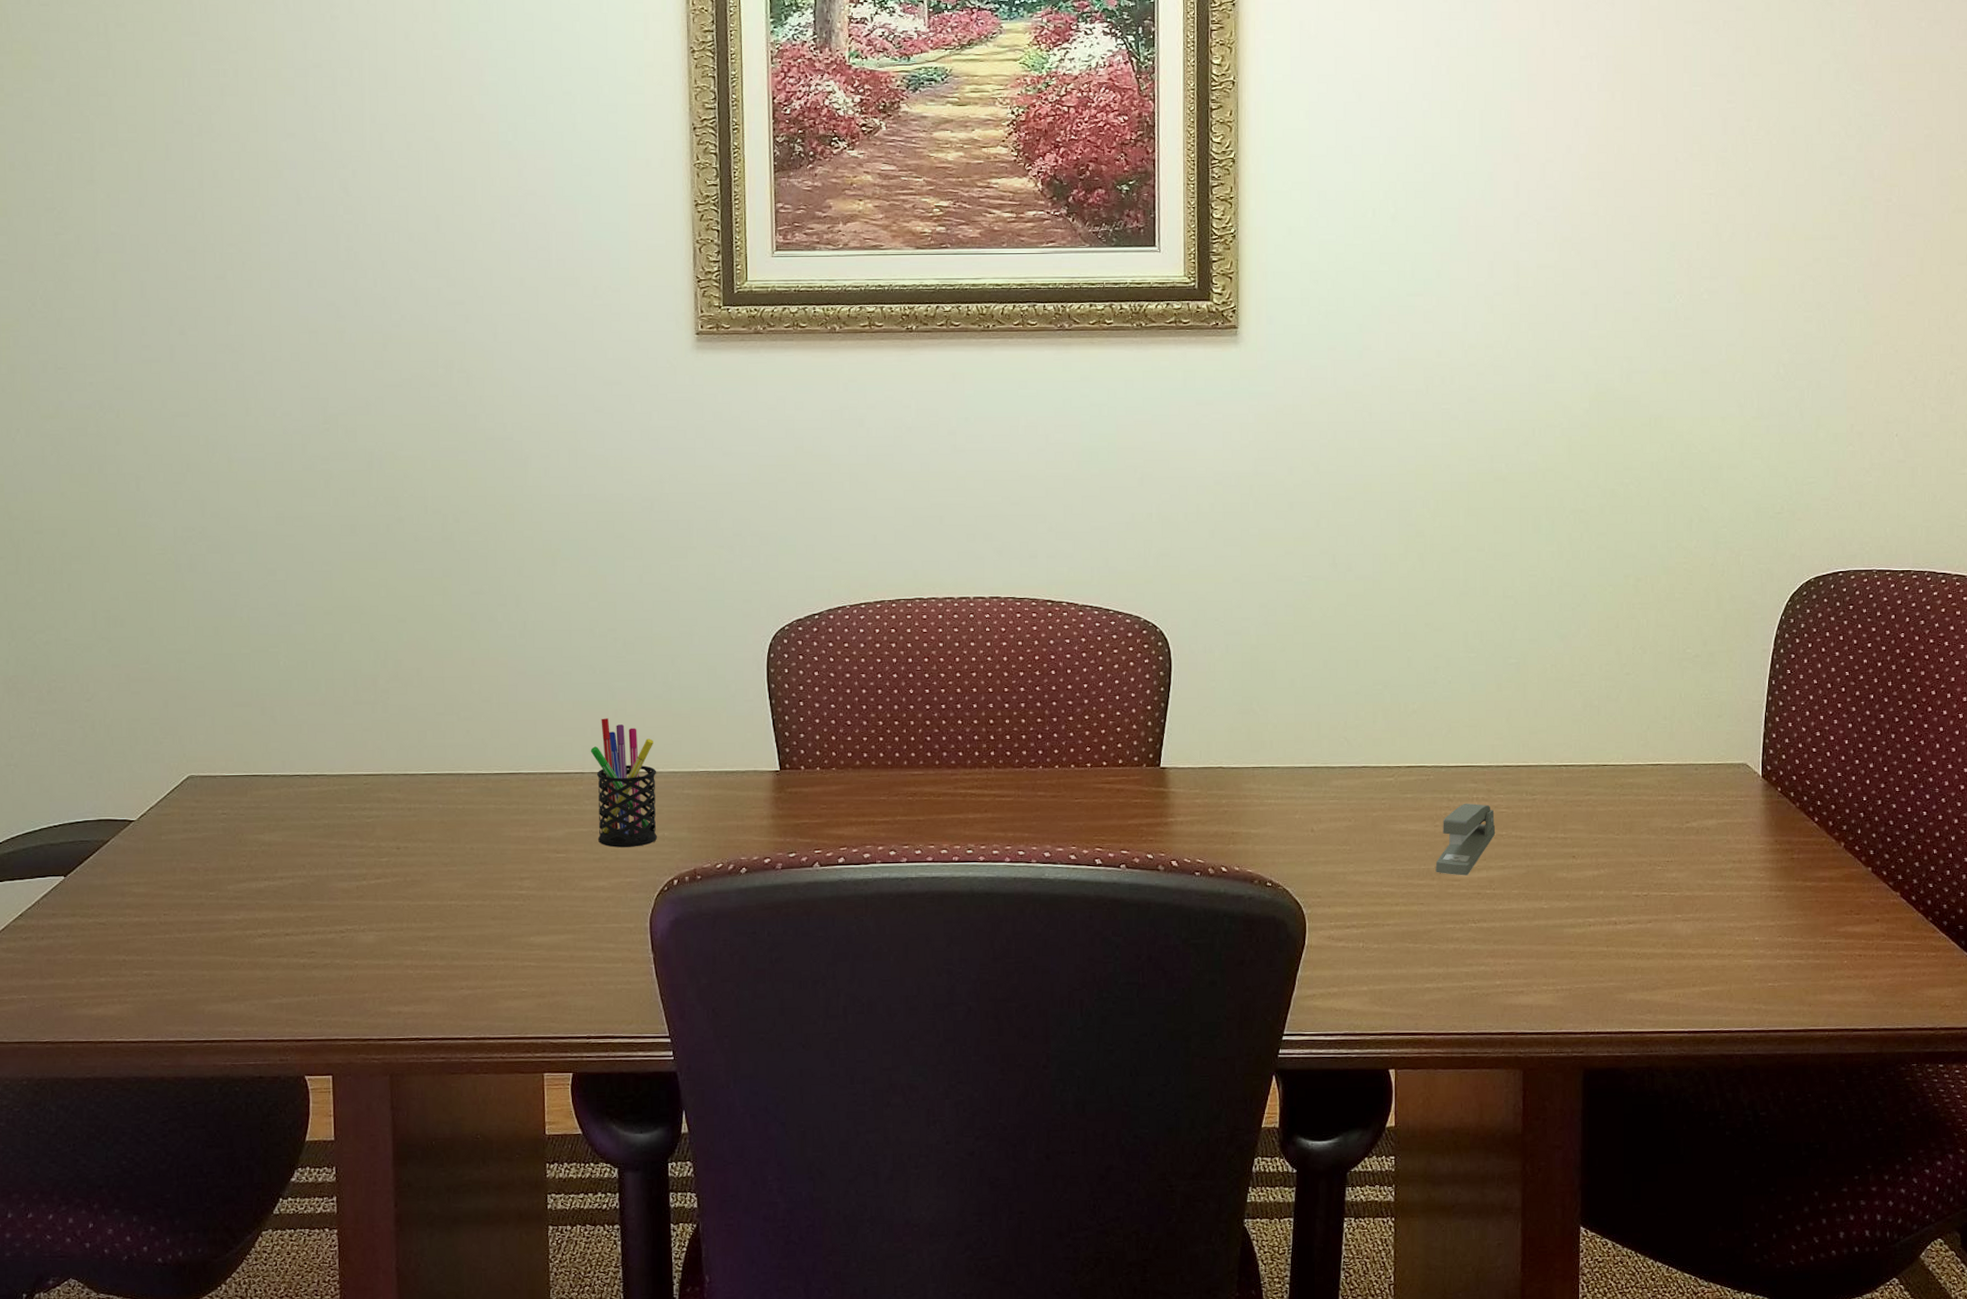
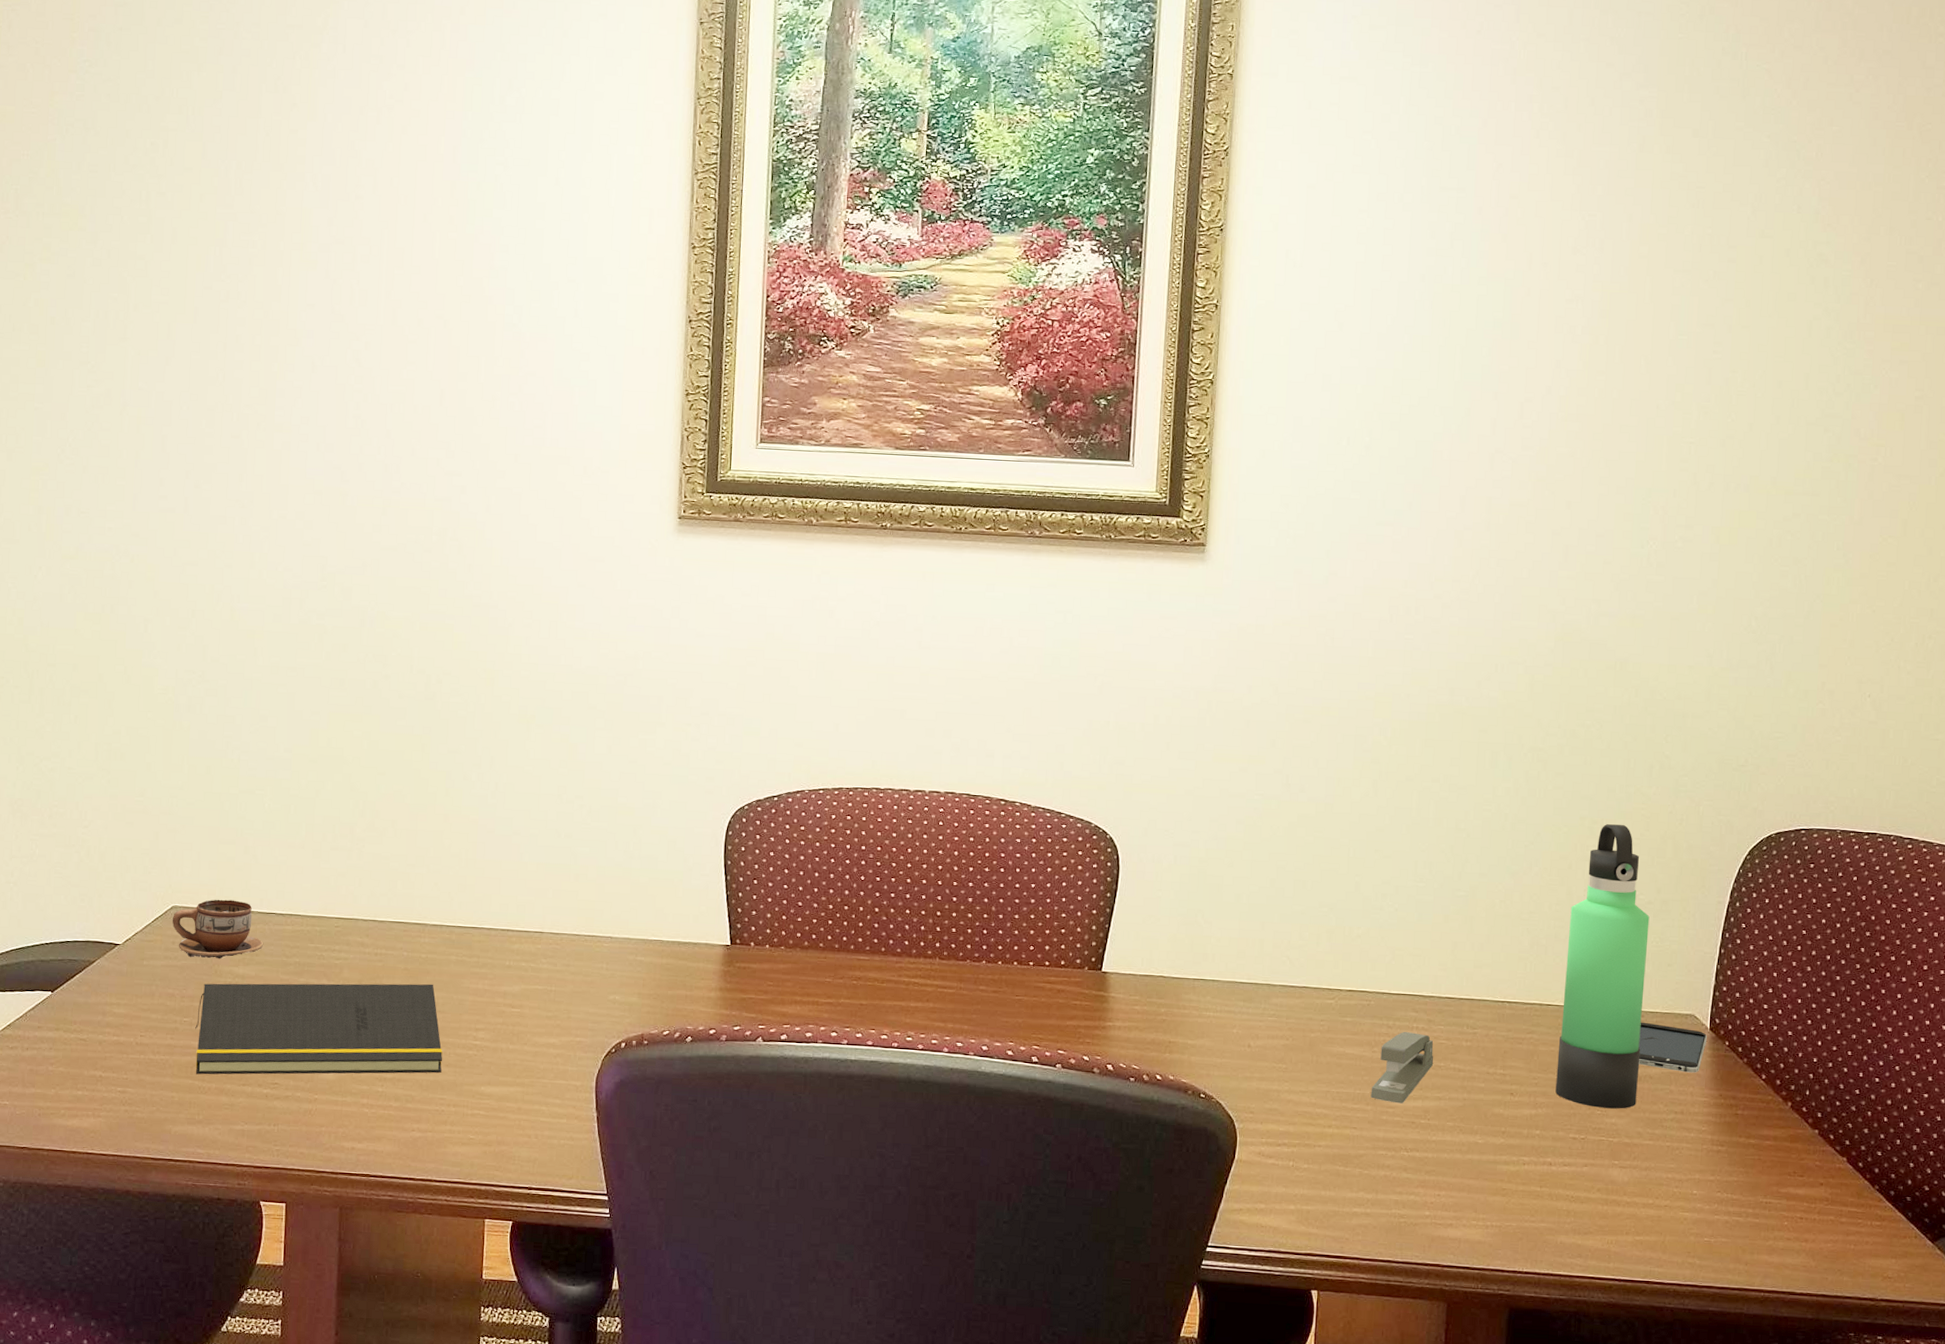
cup: none [189,765,289,829] -> present [172,899,264,959]
notepad: none [222,835,488,950] -> present [195,983,443,1075]
pen holder: present [590,718,657,848] -> none [550,881,612,1008]
thermos bottle: none [1616,581,1698,864] -> present [1555,824,1650,1109]
smartphone: none [1694,775,1760,821] -> present [1639,1022,1708,1073]

